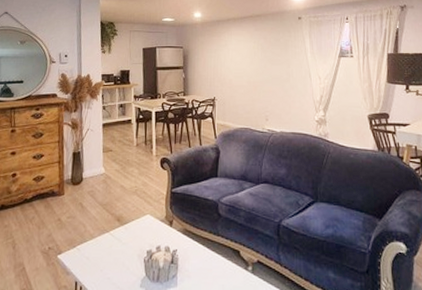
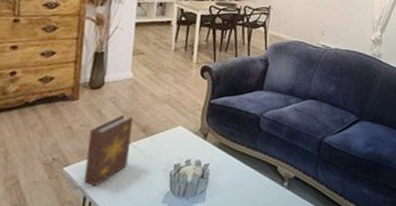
book: none [74,207,109,272] -> present [84,115,133,186]

